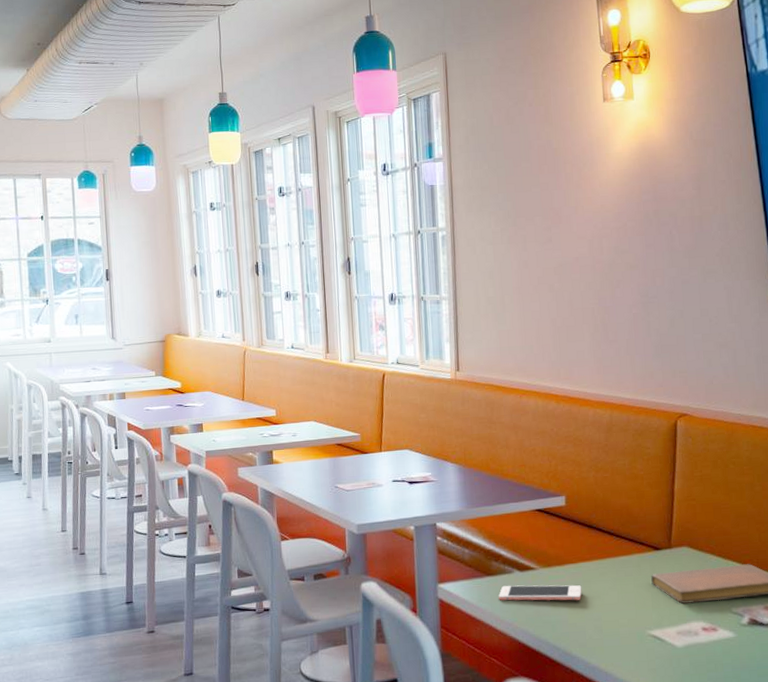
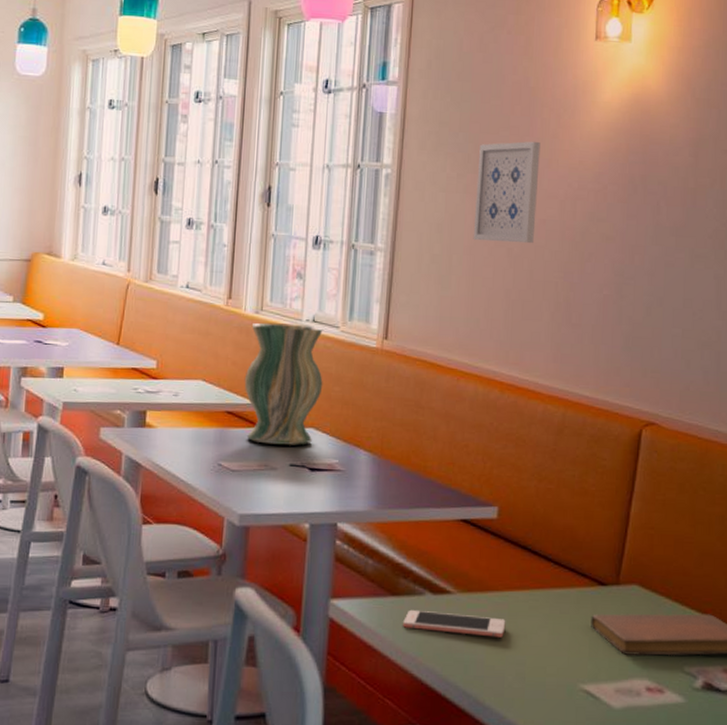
vase: none [347,367,411,467] -> present [244,322,323,445]
wall art: none [517,193,570,282] -> present [473,141,541,244]

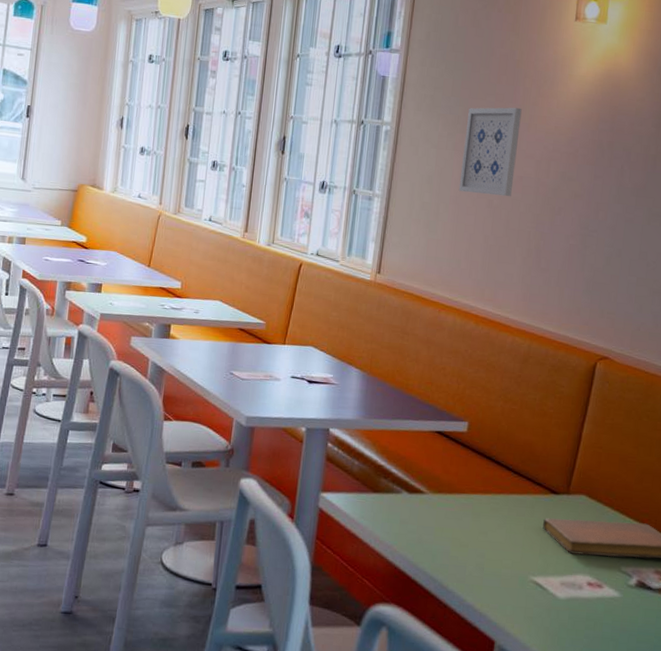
vase: present [244,322,323,445] -> none [255,254,325,361]
cell phone: present [403,609,506,638] -> none [382,505,470,533]

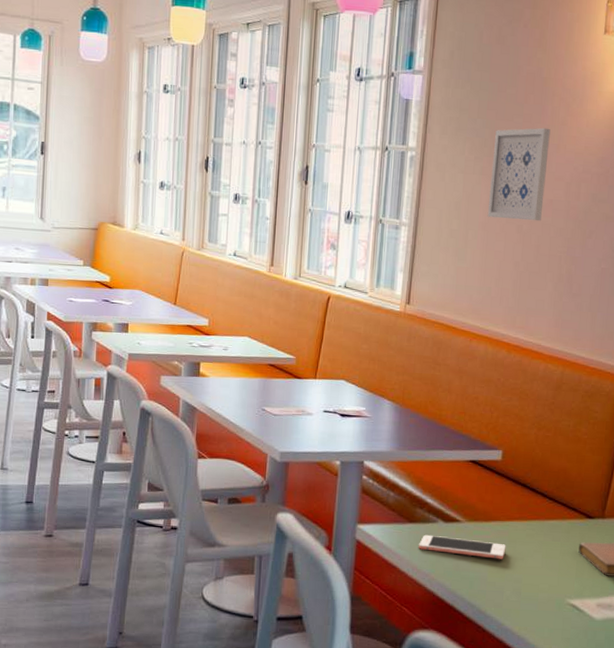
cell phone: none [382,505,470,533] -> present [419,534,506,559]

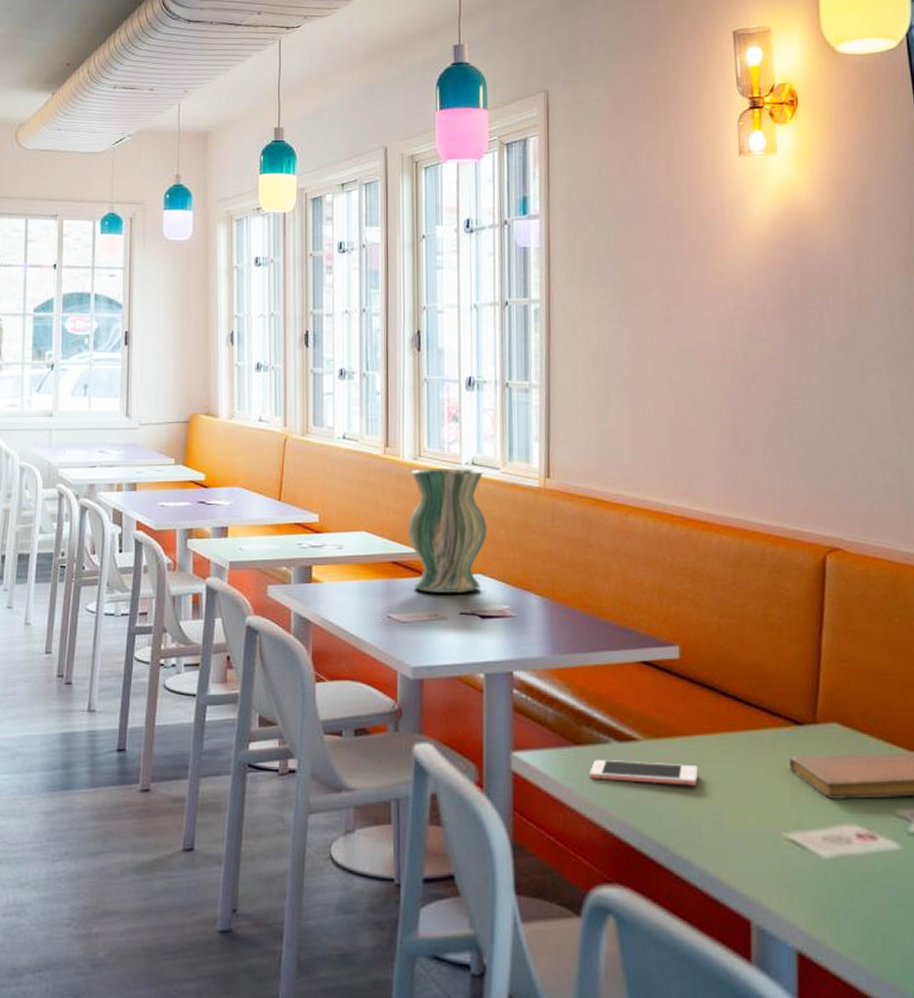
vase: none [284,287,354,395] -> present [407,468,487,593]
wall art: present [487,127,551,222] -> none [628,263,693,370]

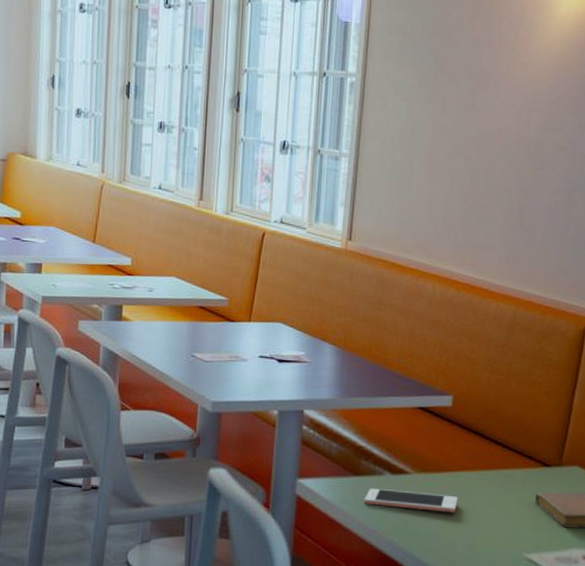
vase: present [407,468,487,593] -> none [215,223,291,339]

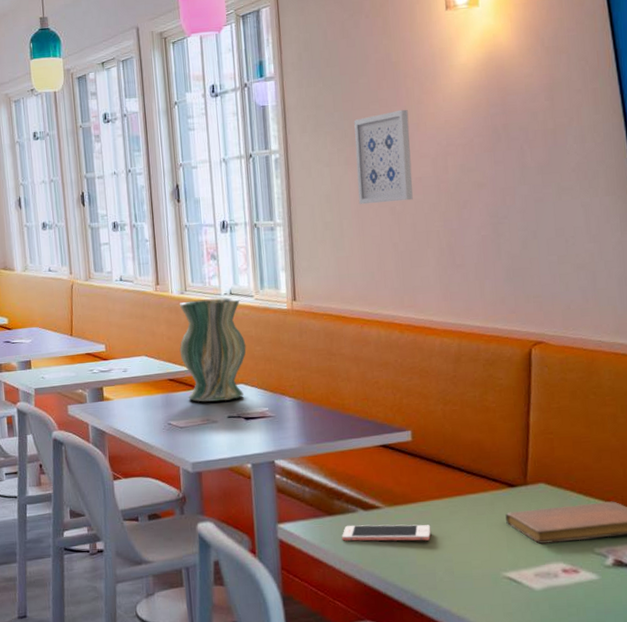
vase: none [215,223,291,339] -> present [179,298,246,402]
wall art: none [433,53,499,152] -> present [354,109,413,205]

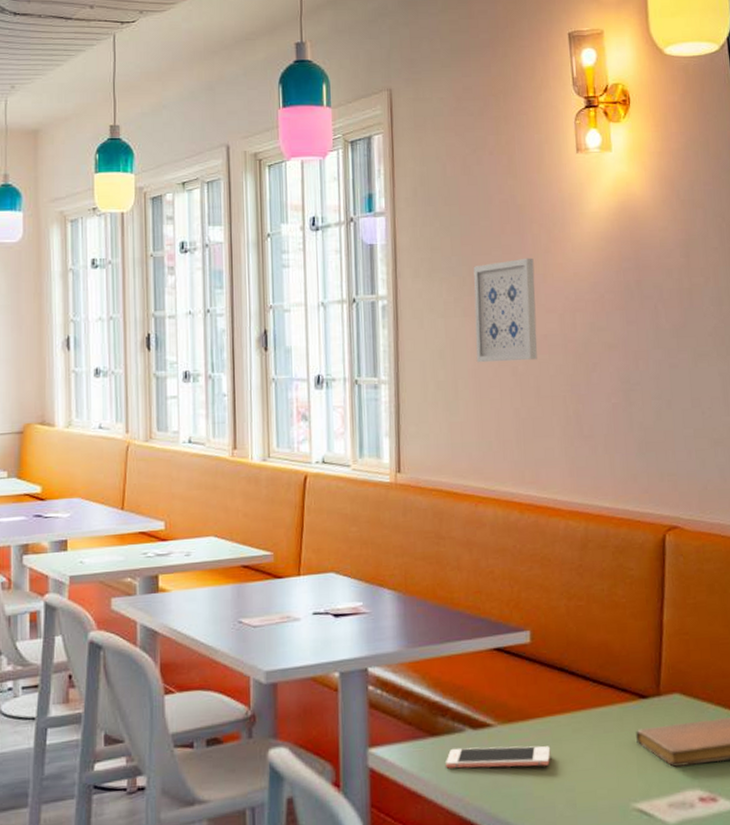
vase: present [179,298,246,402] -> none [257,467,339,595]

